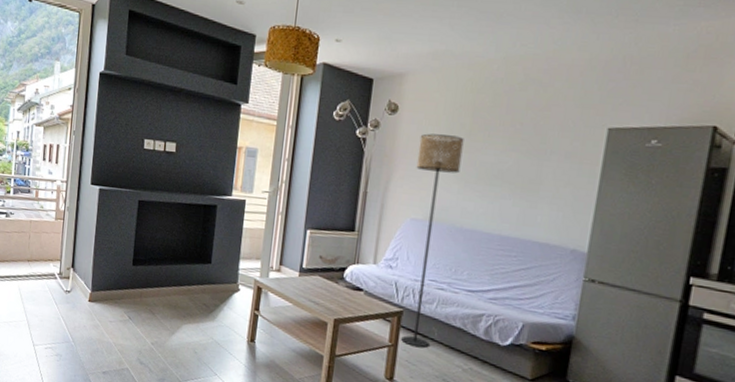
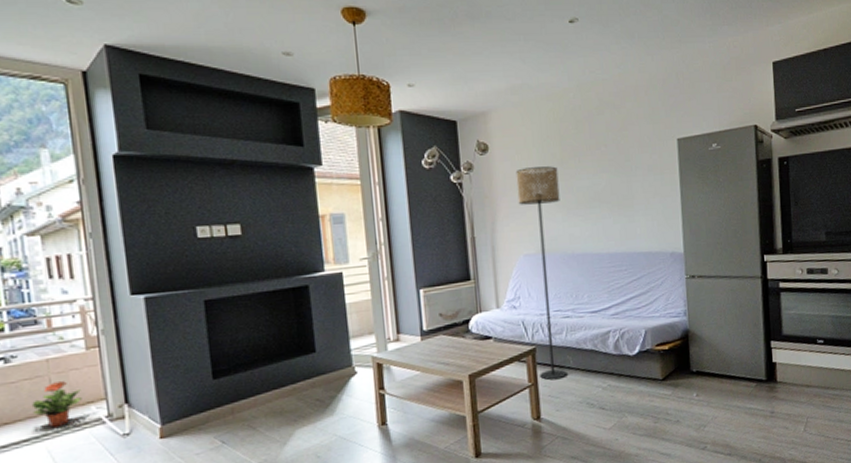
potted plant: none [16,238,46,273] -> present [32,380,82,428]

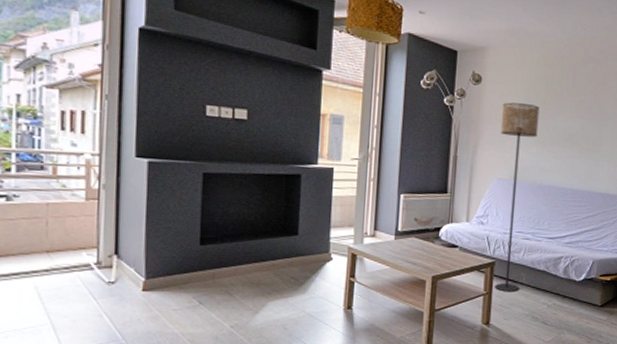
potted plant: present [32,380,82,428] -> none [27,224,75,266]

